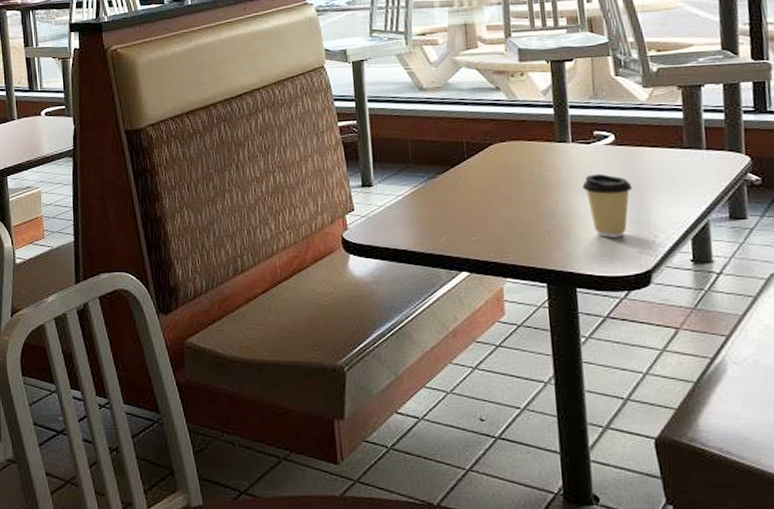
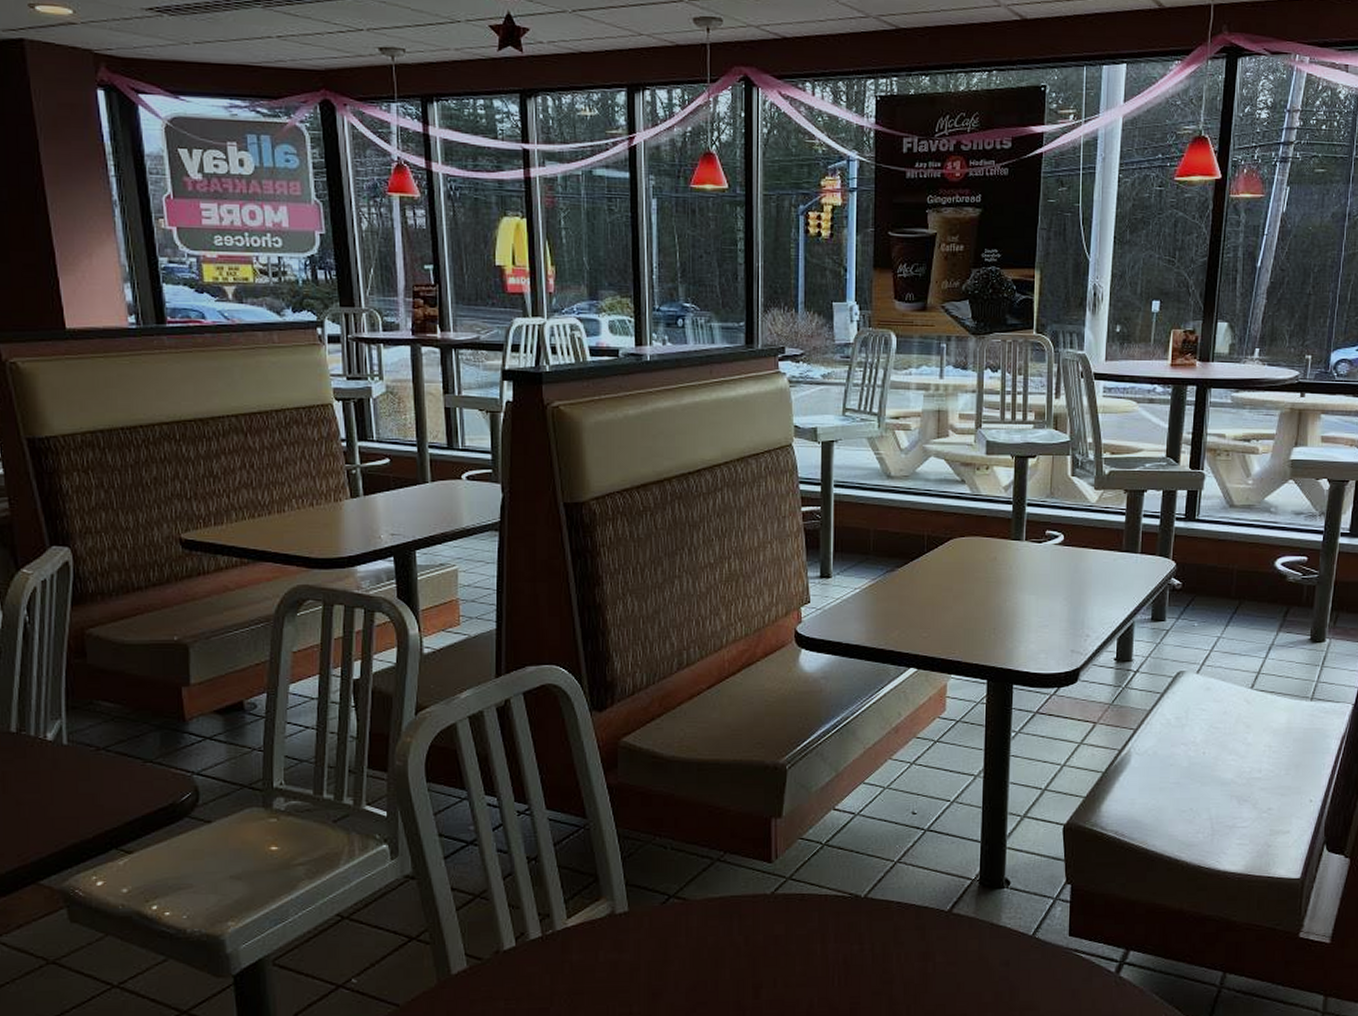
coffee cup: present [582,174,632,238] -> none [1029,574,1073,636]

